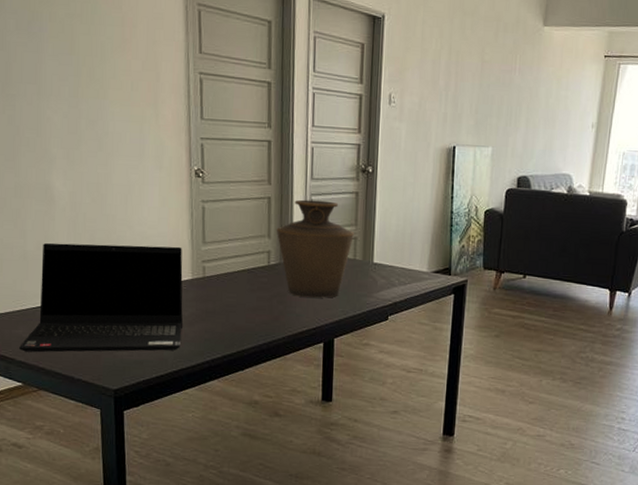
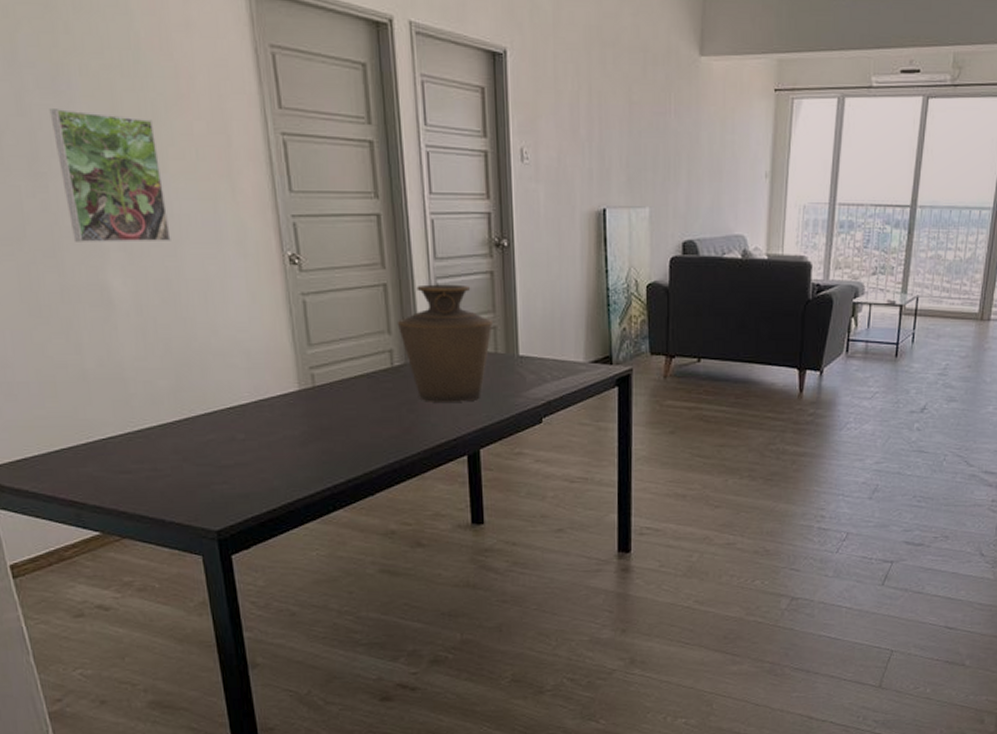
laptop computer: present [19,243,183,353] -> none [91,351,294,494]
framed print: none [23,46,105,153] -> present [49,109,171,243]

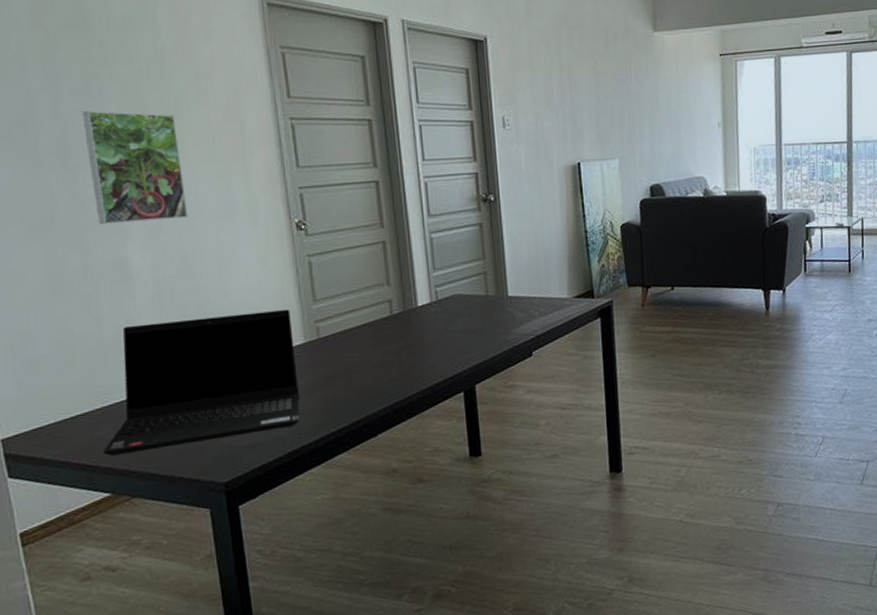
laptop computer: none [91,351,294,494] -> present [104,309,299,456]
vase: present [397,284,493,402] -> none [395,237,483,345]

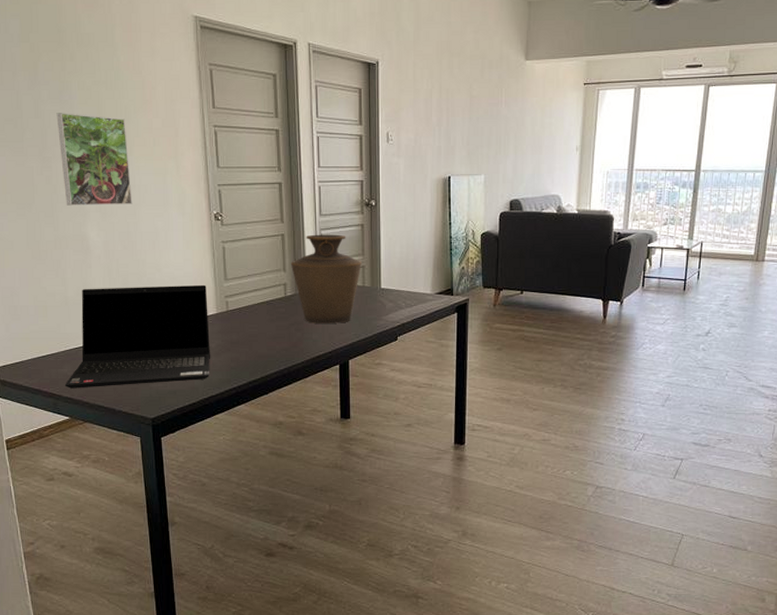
vase: none [395,237,483,345] -> present [290,234,362,323]

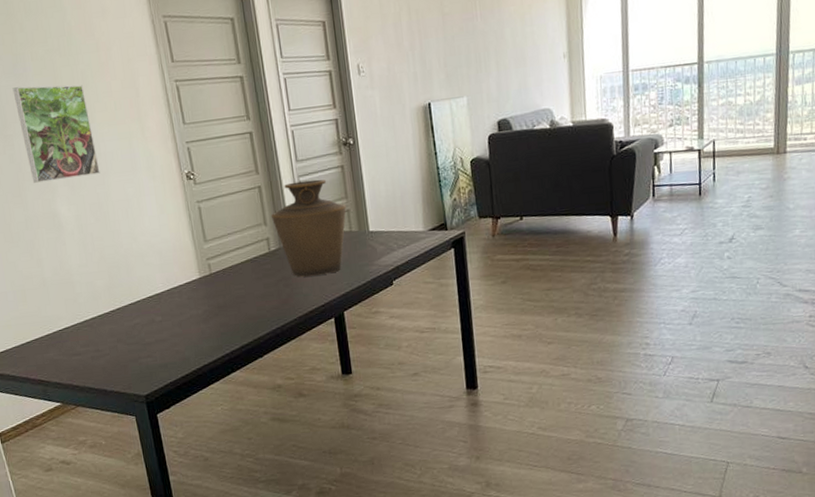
laptop computer: present [65,284,210,389] -> none [53,249,200,373]

